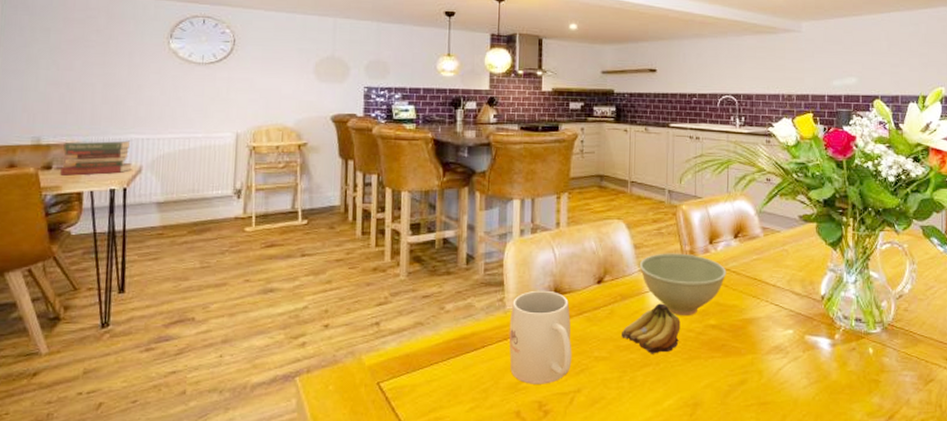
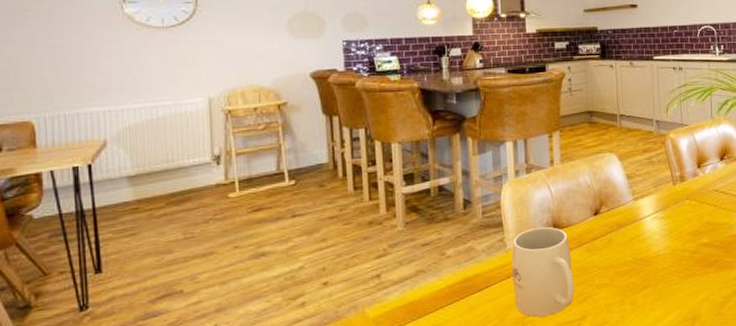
books: present [60,140,132,176] -> none [12,114,95,157]
fruit: present [620,303,681,354] -> none [620,228,676,277]
bowl: present [639,253,727,316] -> none [633,179,715,238]

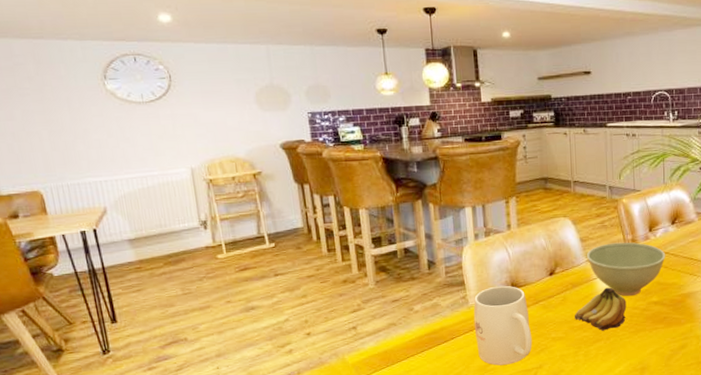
fruit: none [620,228,676,277] -> present [574,287,627,331]
bowl: none [633,179,715,238] -> present [586,242,666,297]

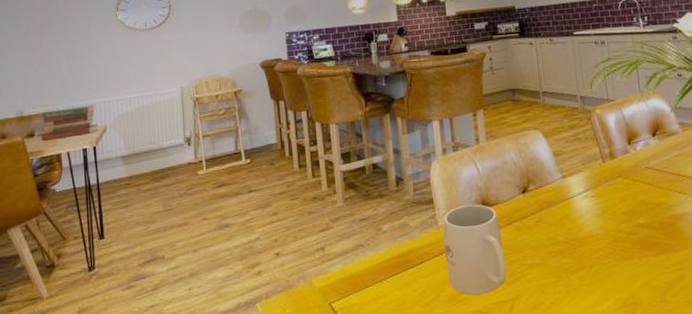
books: none [24,184,97,223] -> present [41,104,99,141]
fruit: present [574,287,627,331] -> none [551,207,610,258]
bowl: present [586,242,666,297] -> none [560,156,650,218]

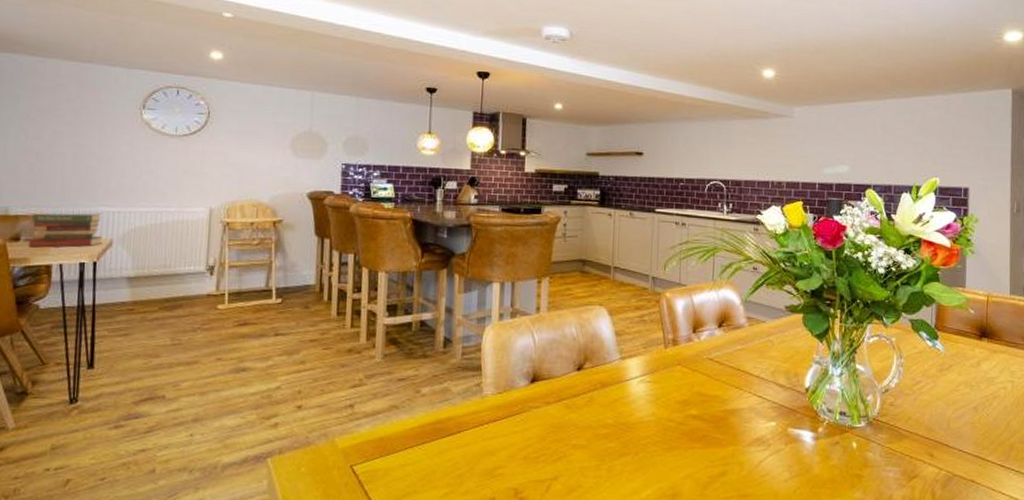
mug: present [443,204,507,295] -> none [485,376,550,471]

